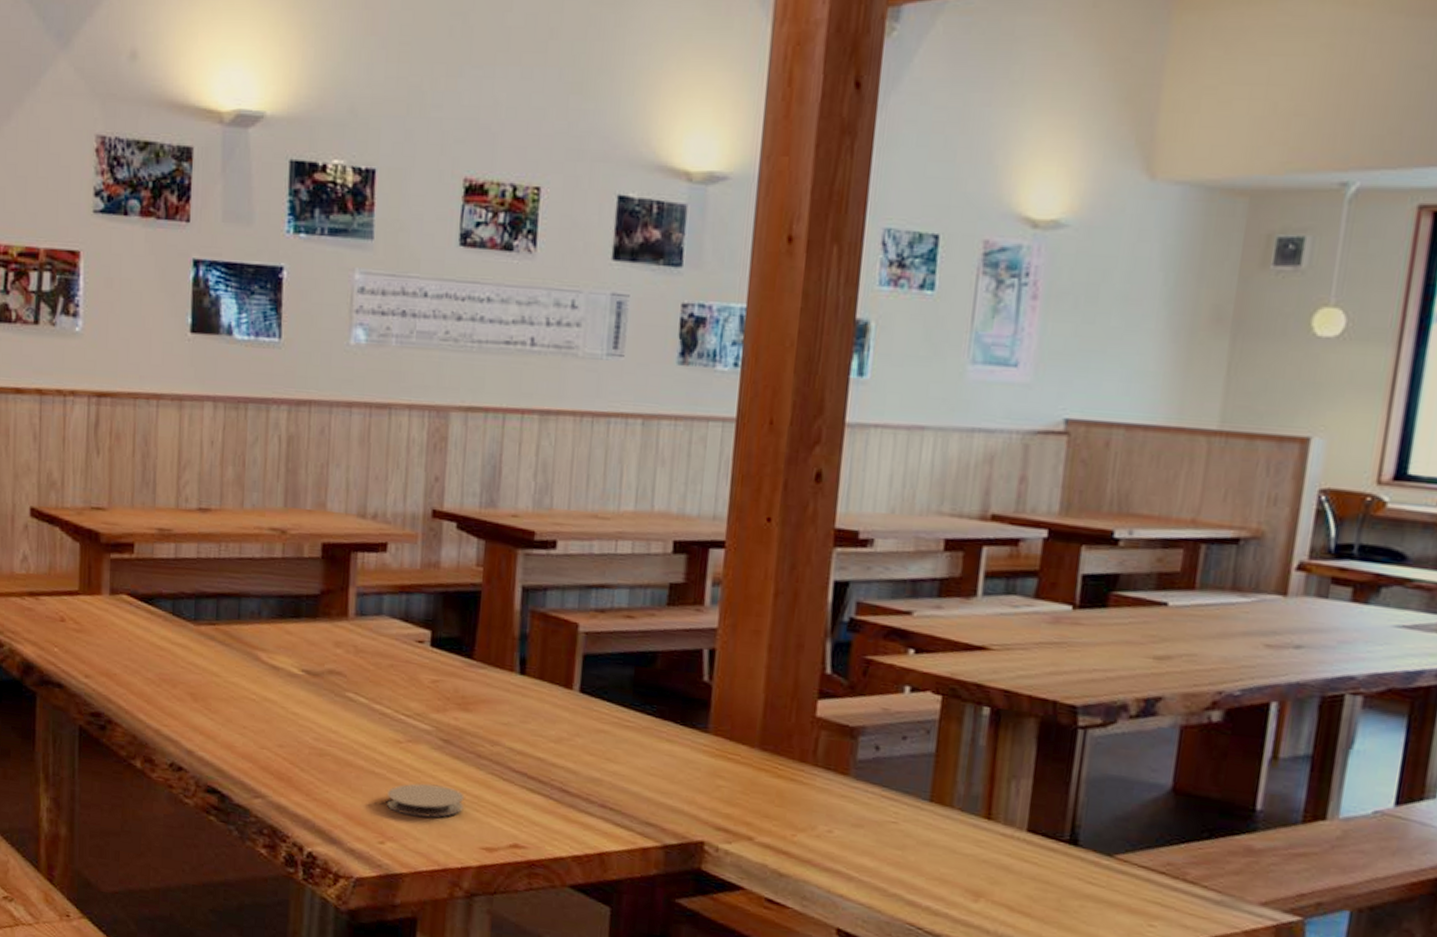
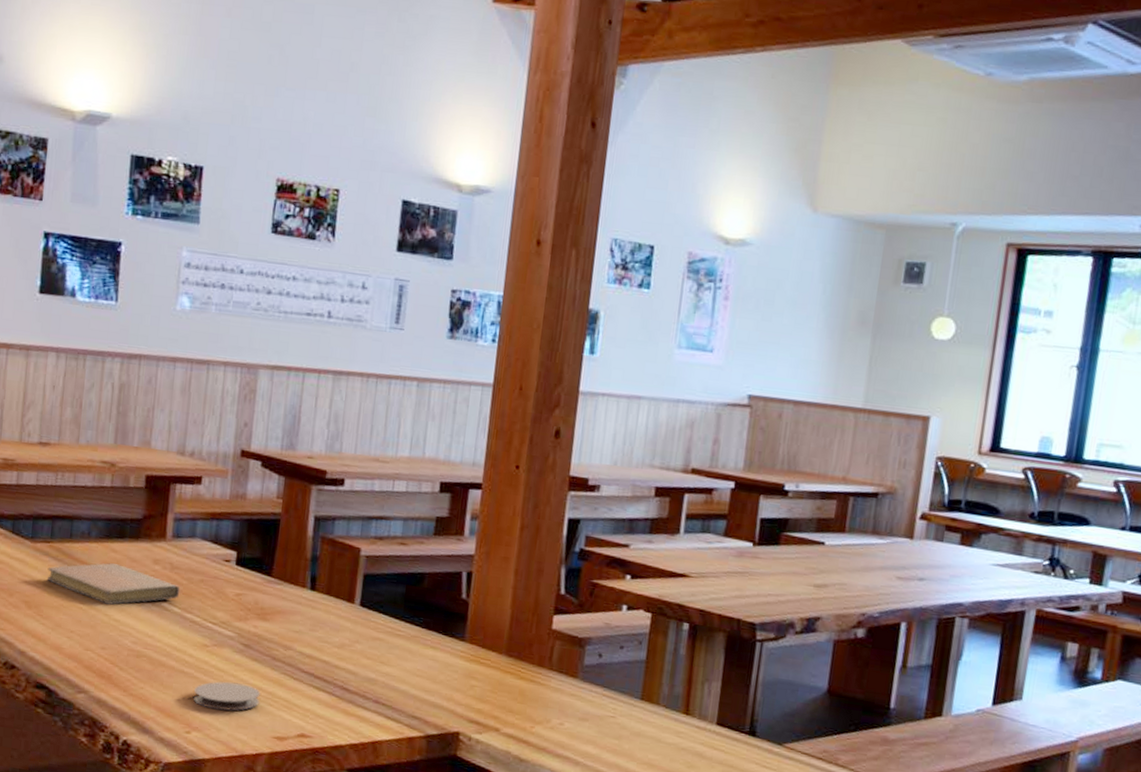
notebook: none [214,647,367,696] -> present [47,563,180,605]

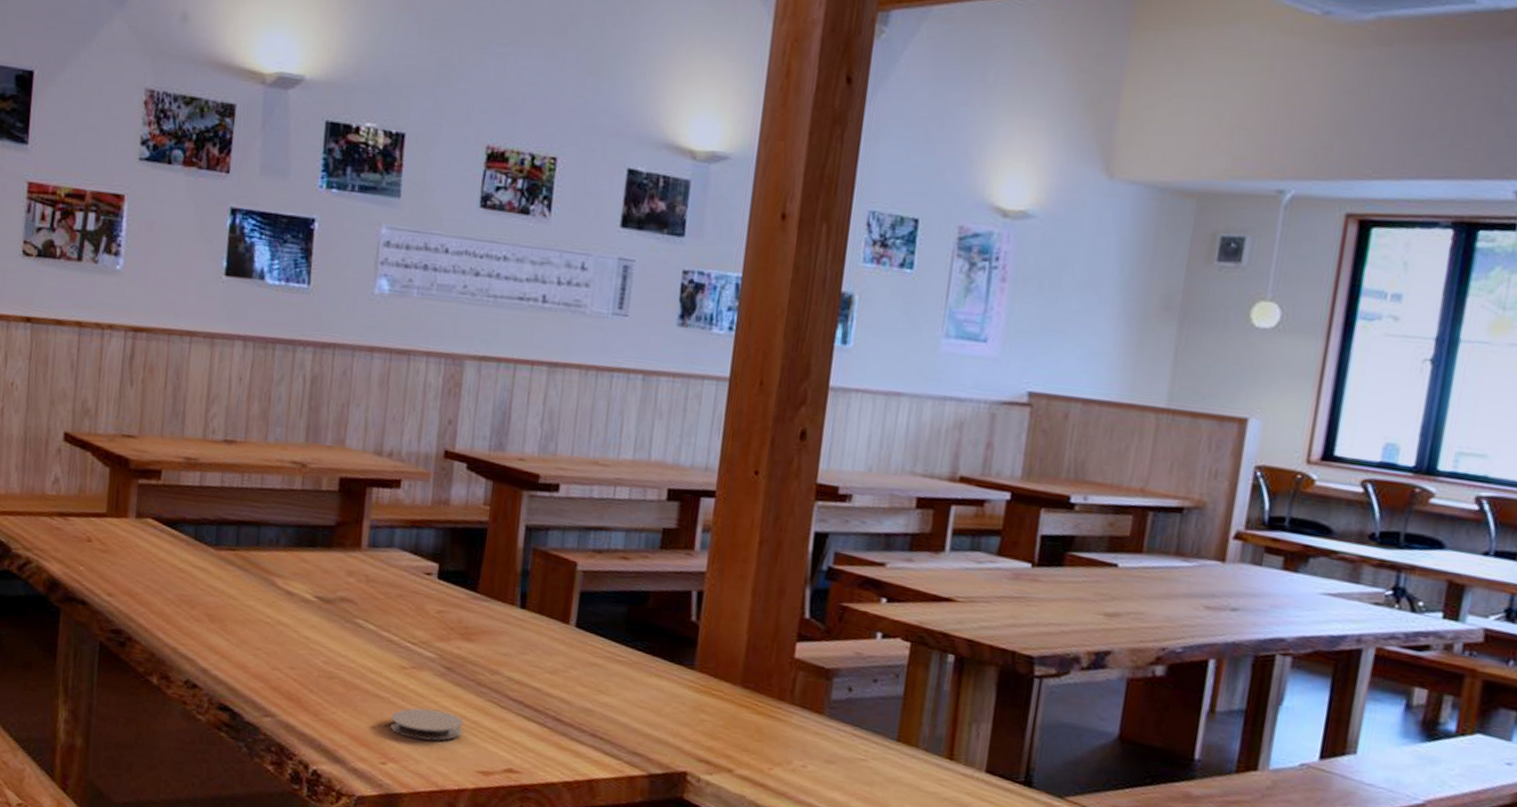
notebook: present [47,563,180,605] -> none [232,574,377,621]

